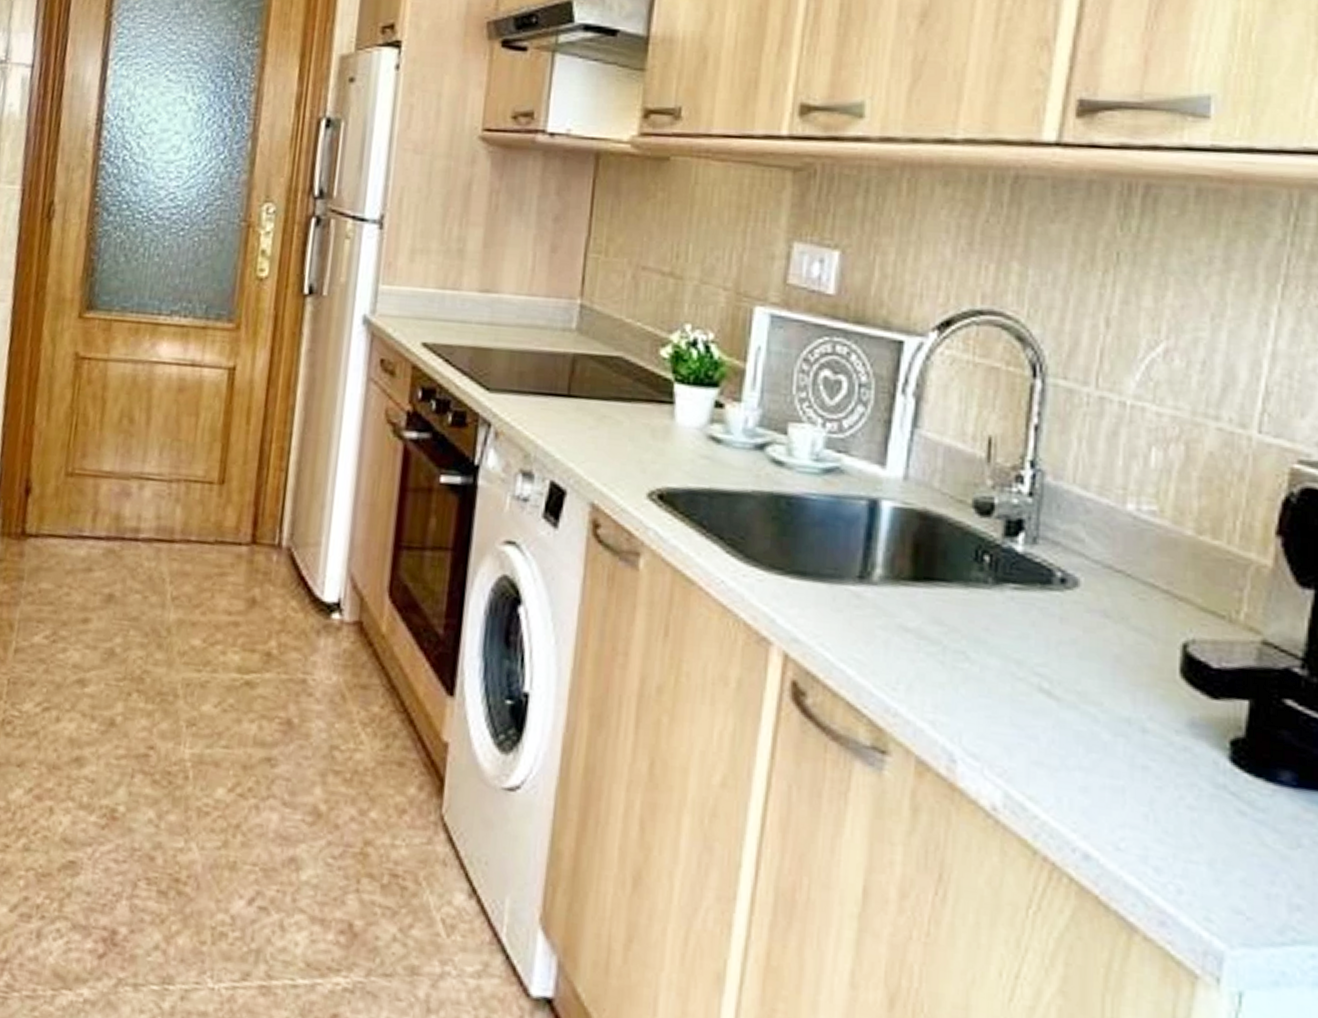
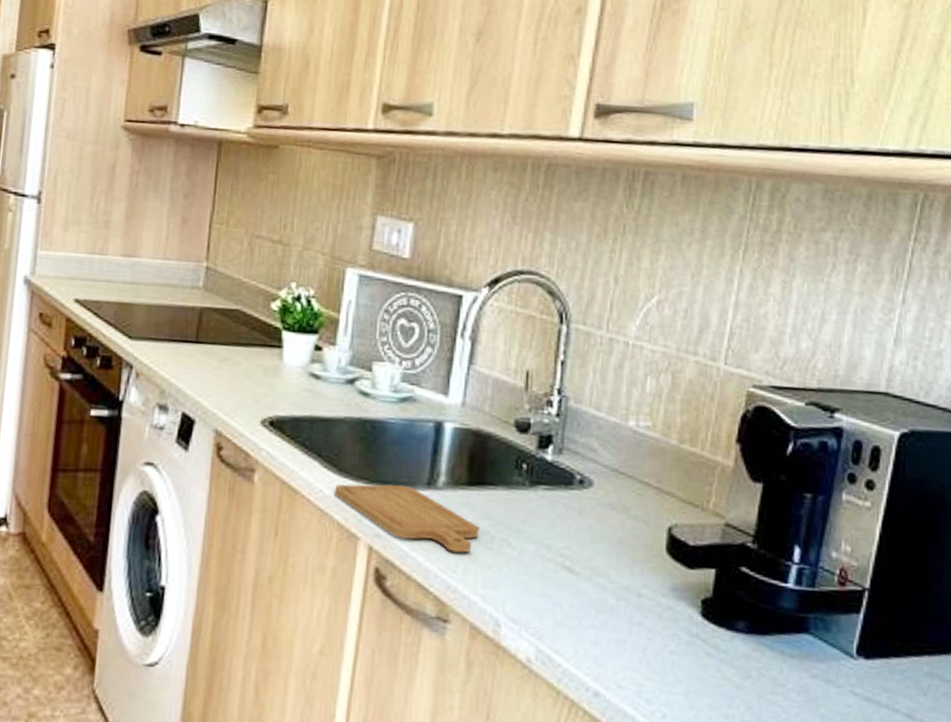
chopping board: none [739,574,927,667] -> present [334,484,479,553]

